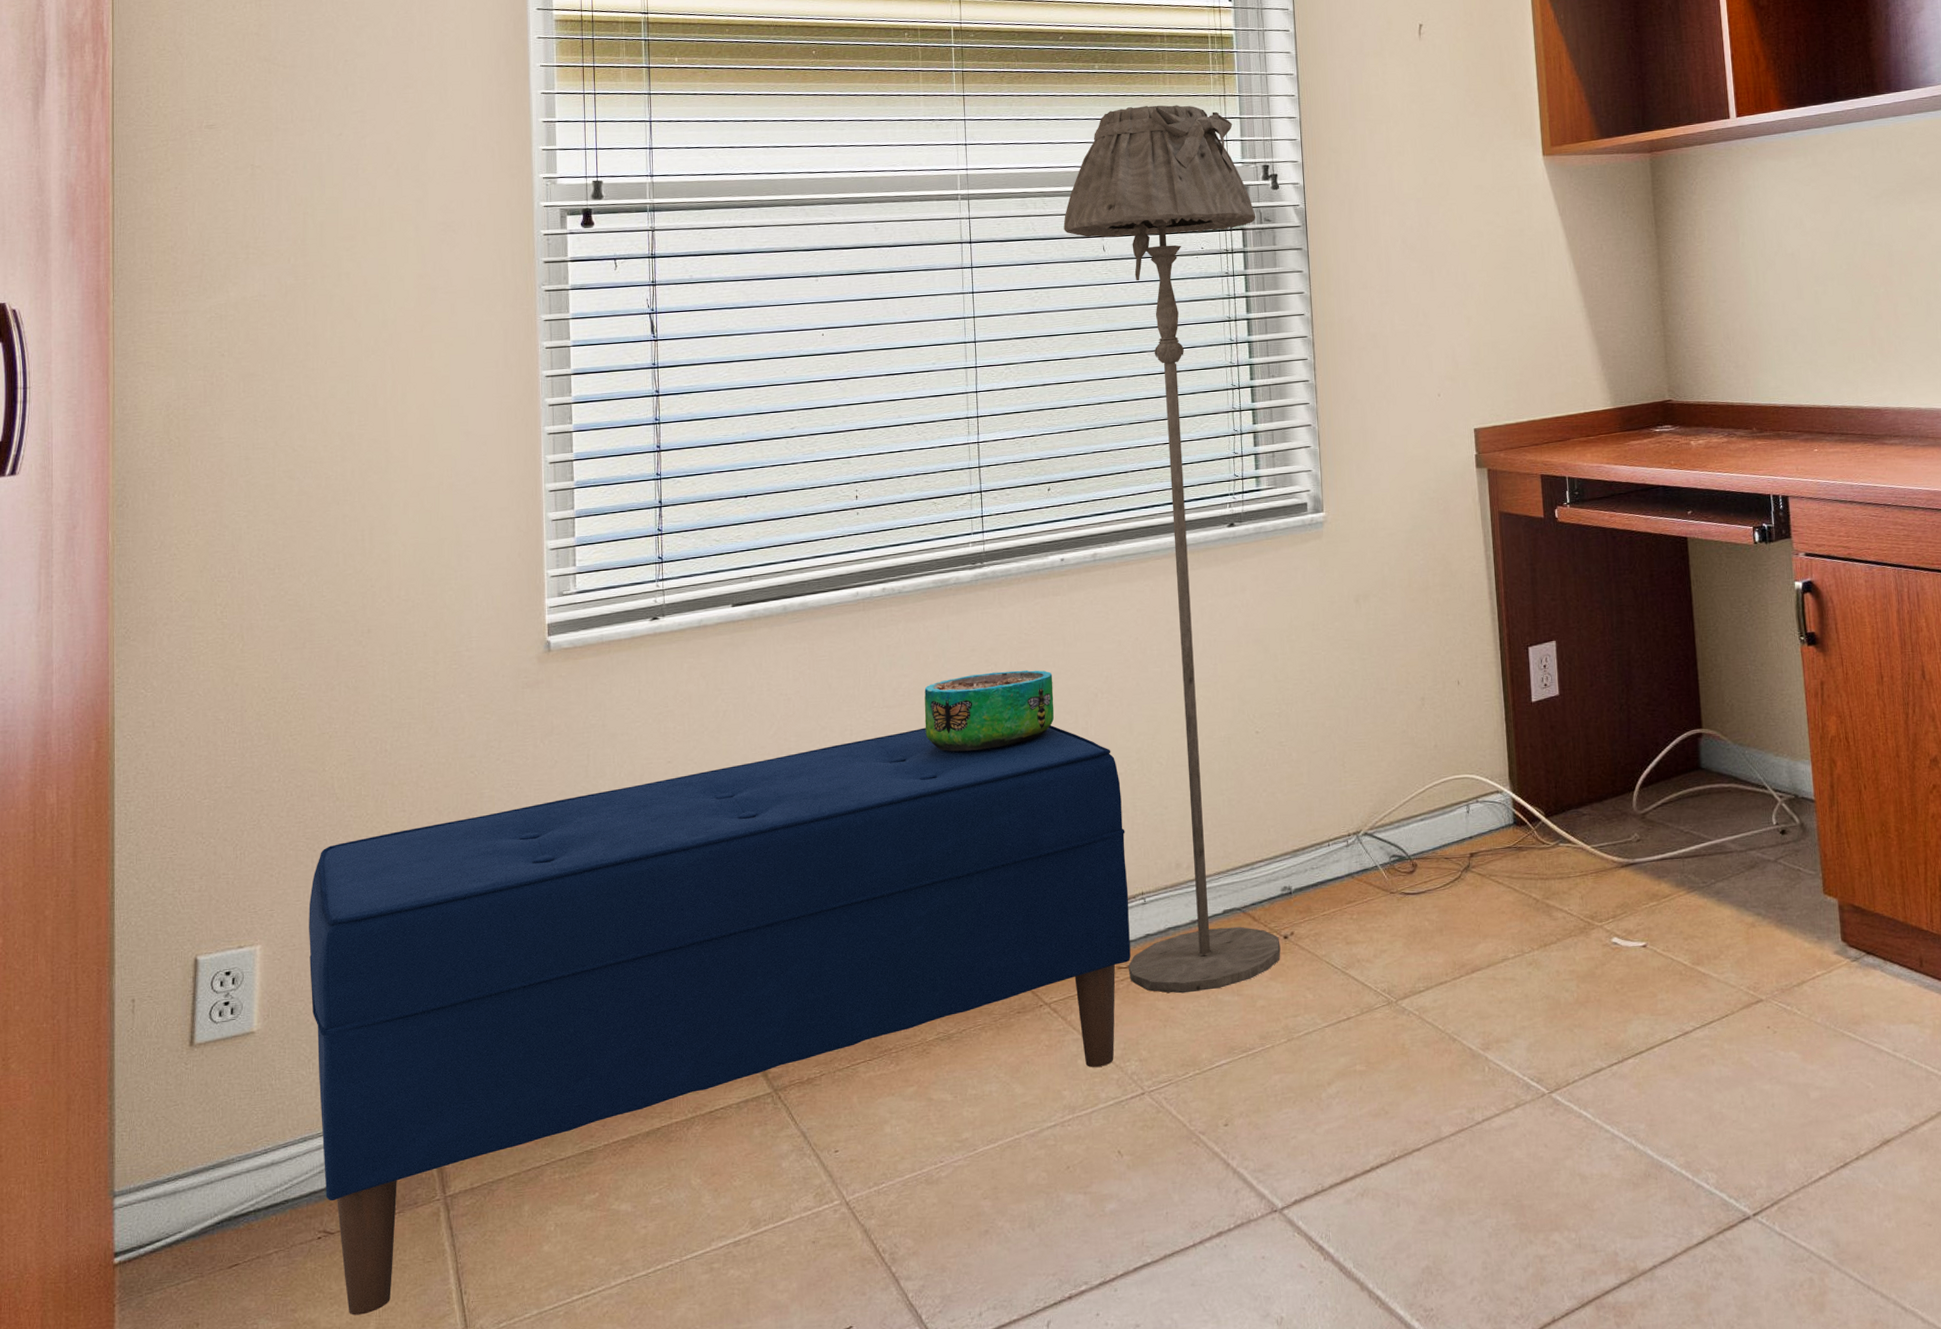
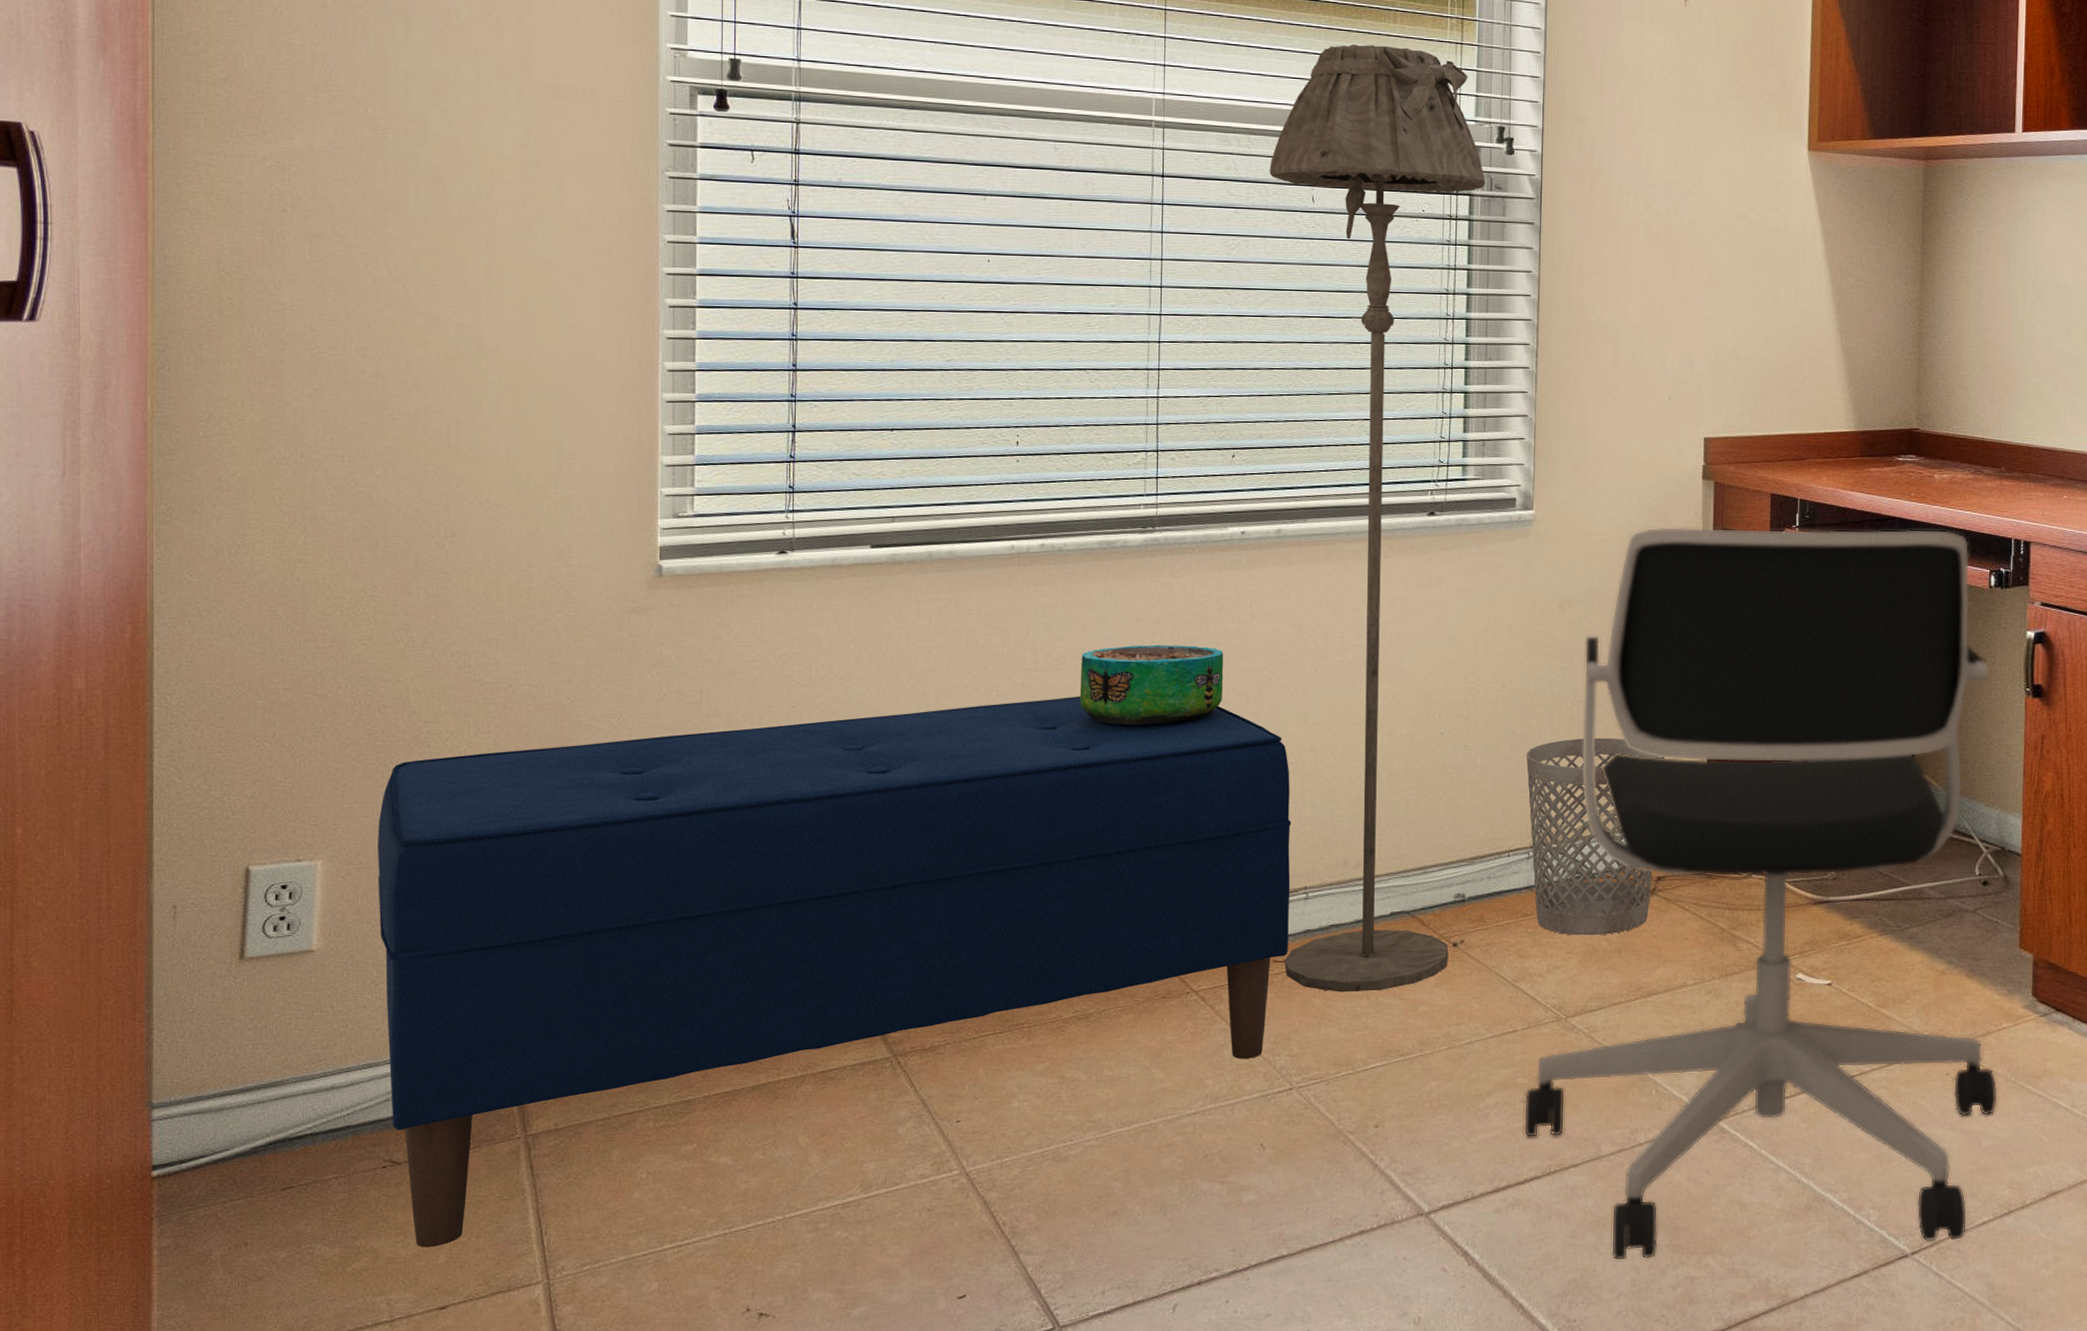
wastebasket: none [1336,721,1466,919] -> present [1526,736,1664,936]
office chair: none [1363,493,1820,1244] -> present [1523,526,1998,1260]

